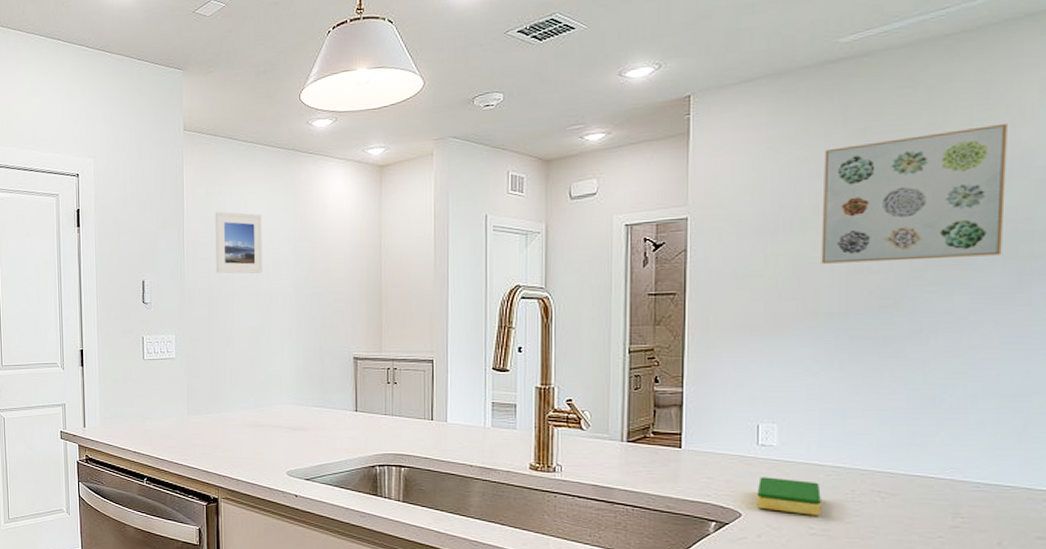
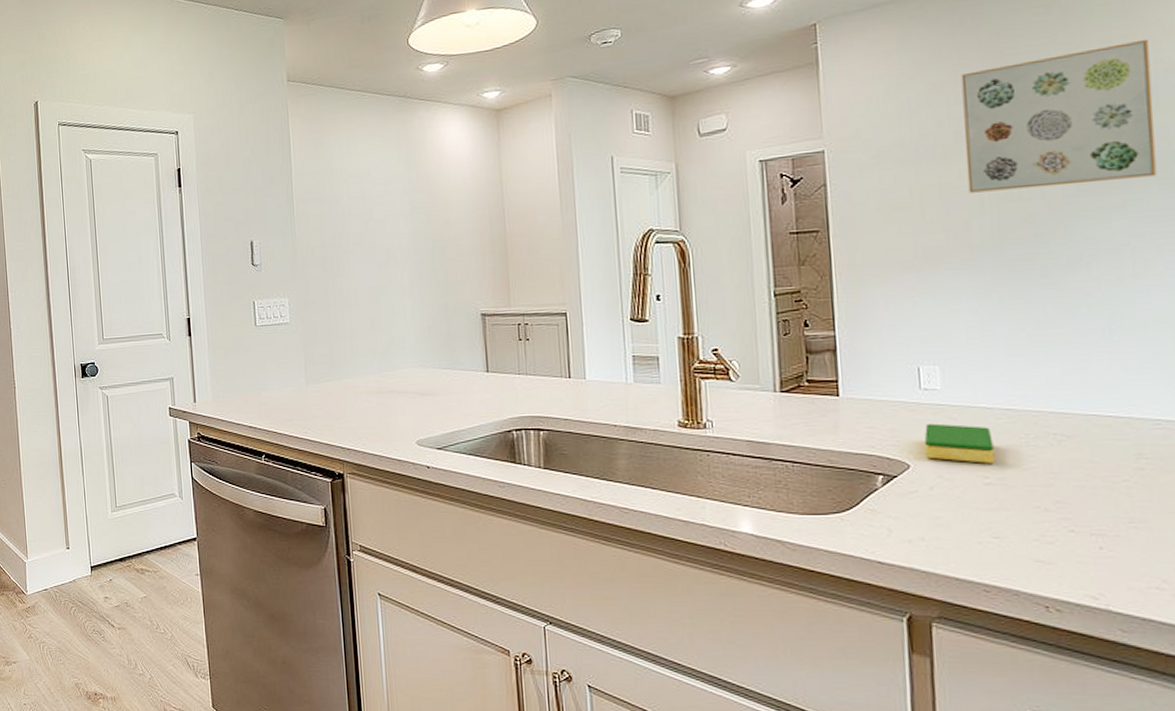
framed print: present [215,211,263,274] -> none [325,164,379,230]

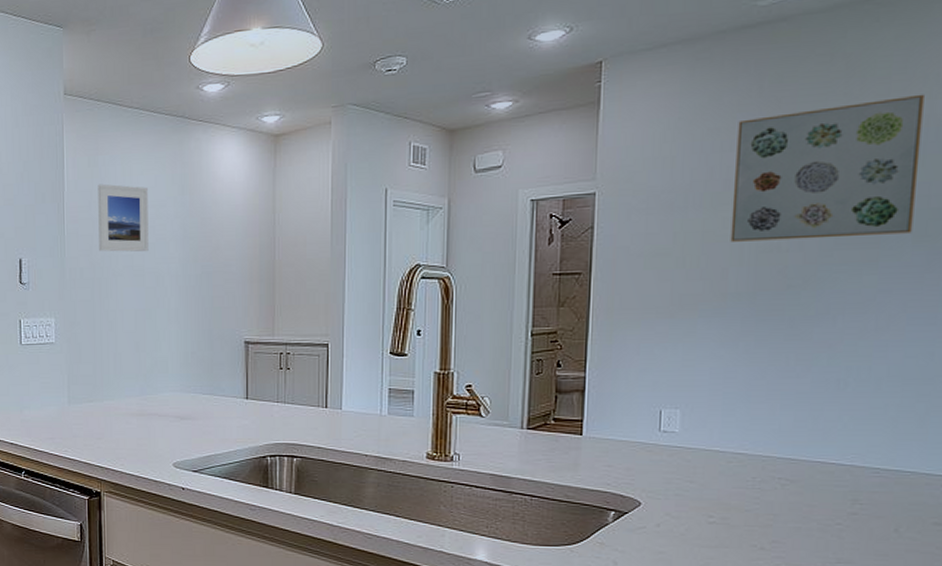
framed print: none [325,164,379,230] -> present [98,183,149,252]
dish sponge: present [924,423,995,464] -> none [656,464,722,504]

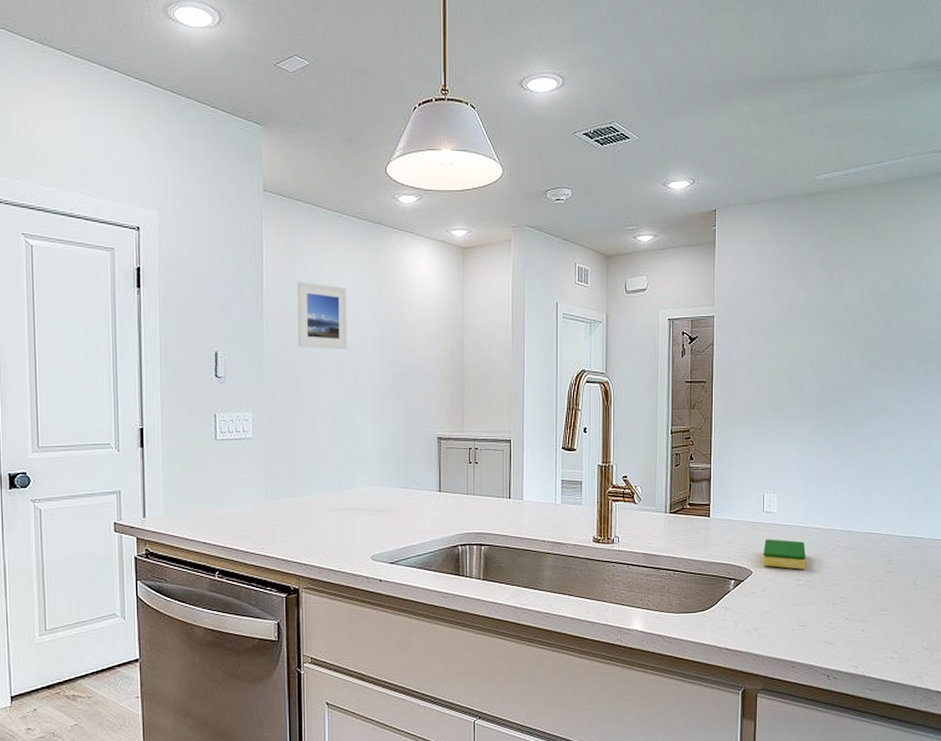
dish sponge: none [656,464,722,504] -> present [763,539,806,570]
wall art: present [730,94,924,242] -> none [805,256,918,360]

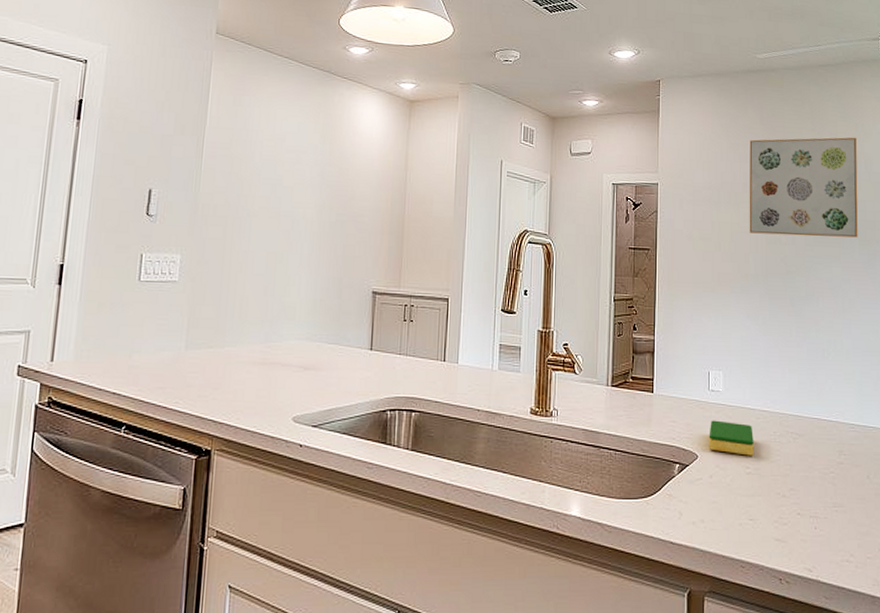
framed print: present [297,281,347,350] -> none [236,123,290,195]
wall art: none [805,256,918,360] -> present [749,137,858,238]

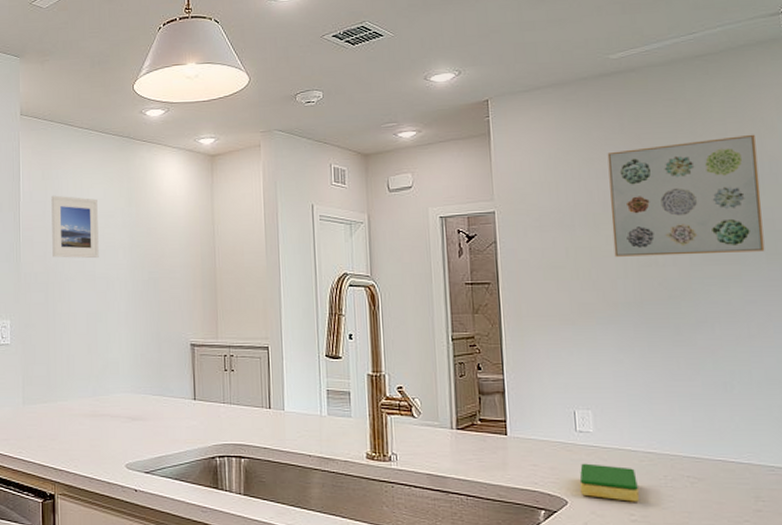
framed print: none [236,123,290,195] -> present [51,195,99,259]

